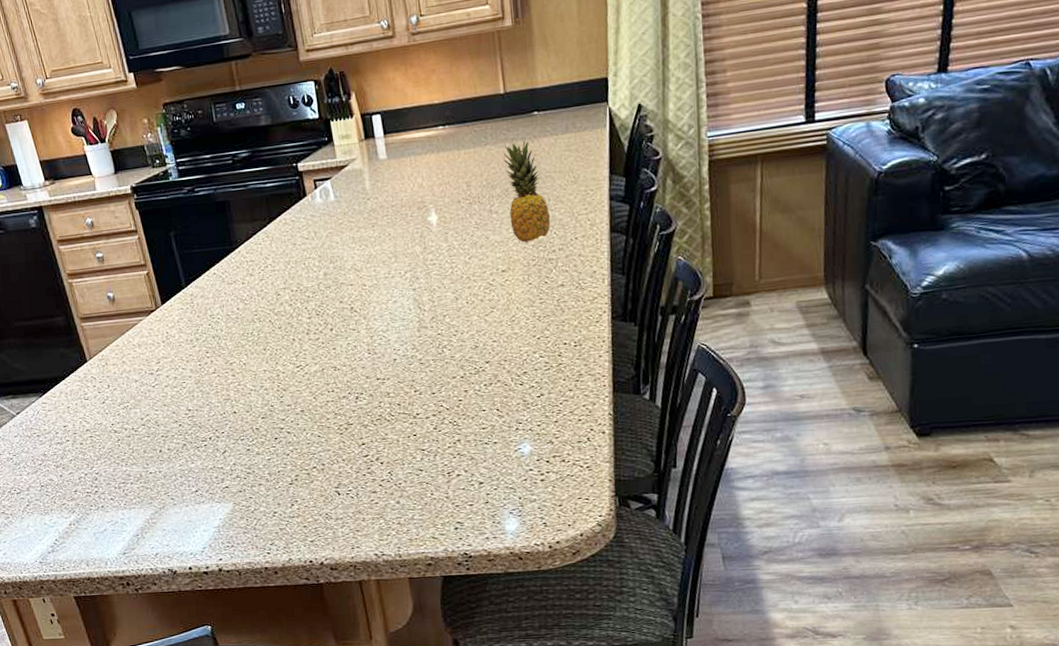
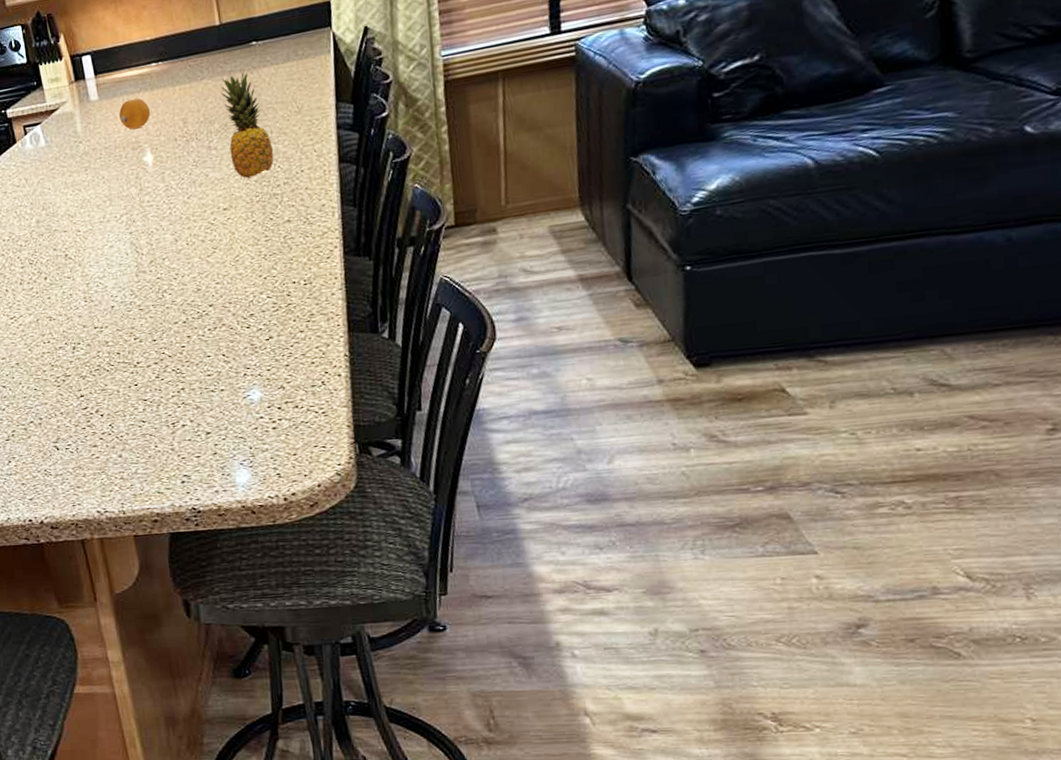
fruit: none [406,159,437,190] -> present [119,98,151,130]

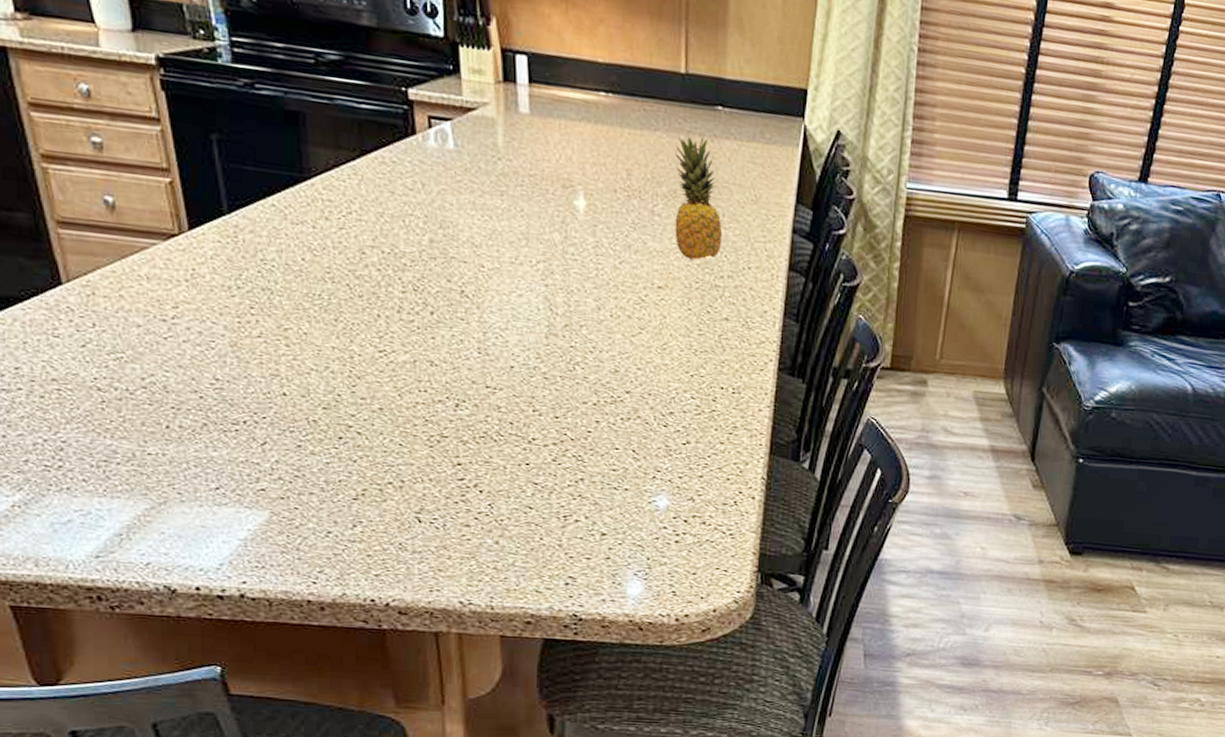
fruit: present [119,98,151,130] -> none [552,126,591,165]

